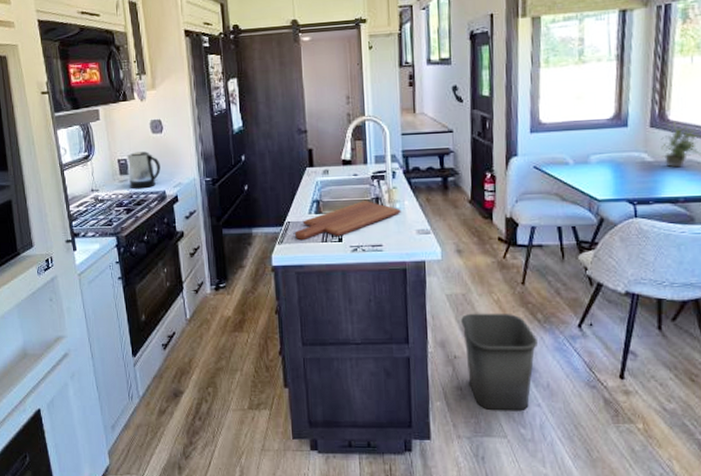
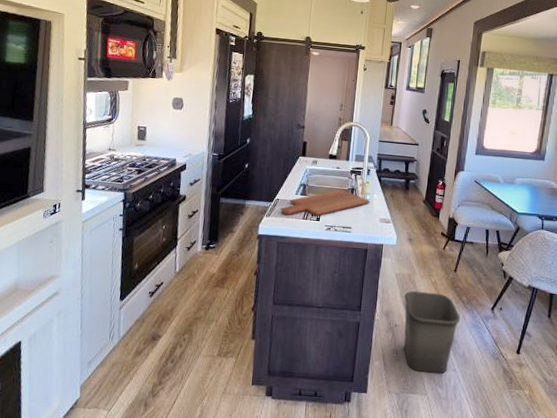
kettle: present [127,150,161,189] -> none [144,121,176,155]

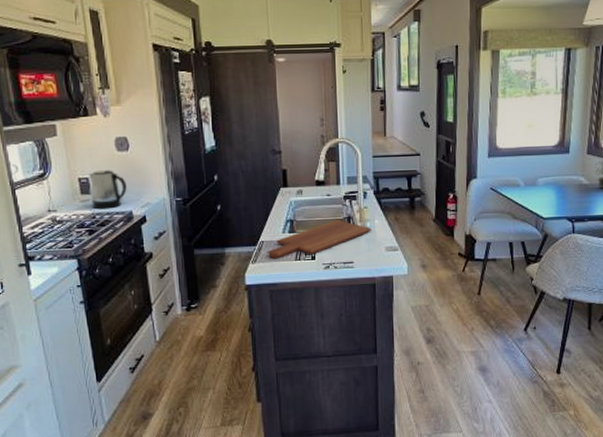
kettle: none [144,121,176,155] -> present [88,169,127,210]
waste bin: present [403,290,461,374] -> none [424,321,491,410]

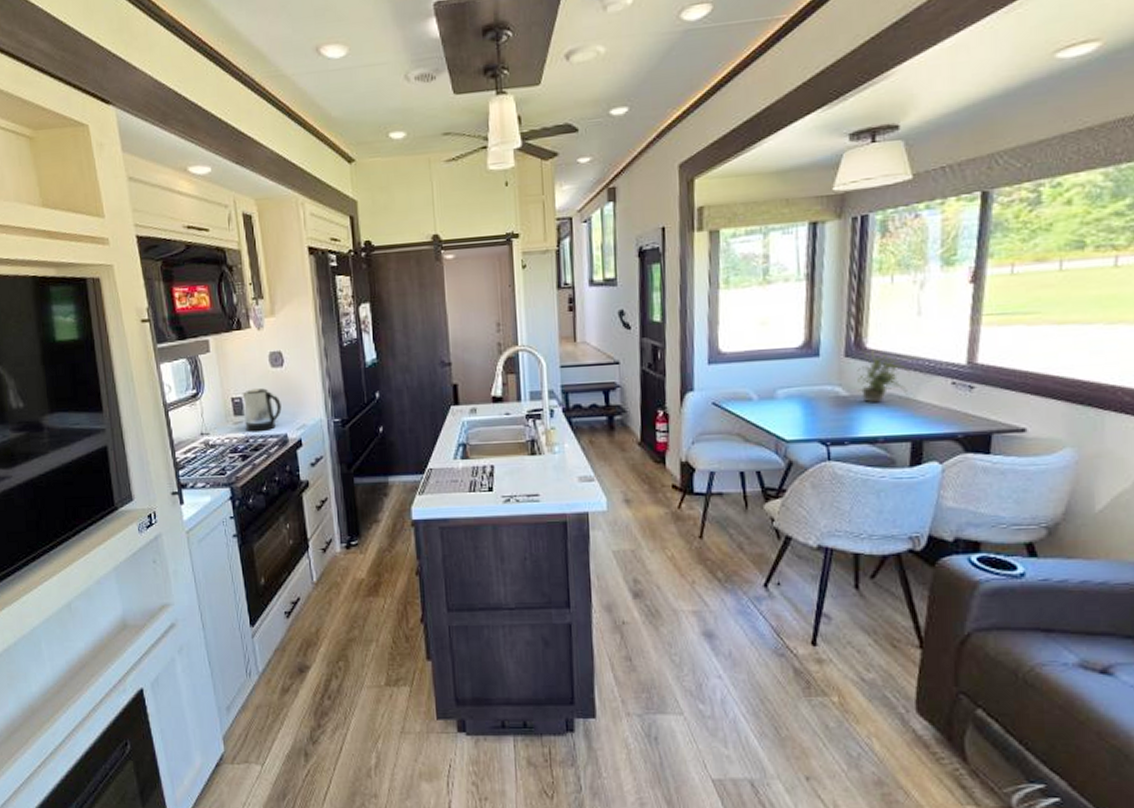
cutting board: present [268,220,371,258] -> none [437,443,560,489]

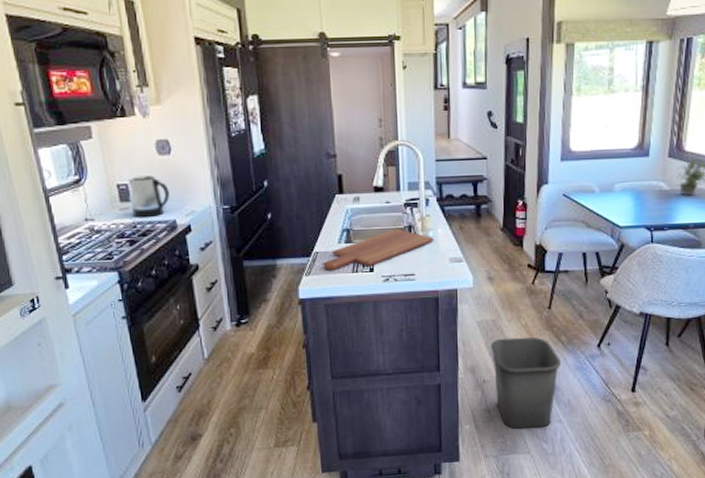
cutting board: none [437,443,560,489] -> present [323,229,434,270]
waste bin: none [630,571,719,684] -> present [491,336,562,430]

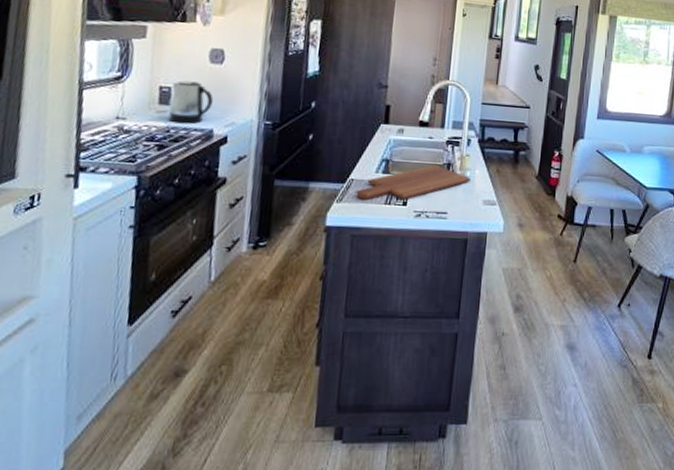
waste bin: present [491,336,562,430] -> none [513,288,582,392]

